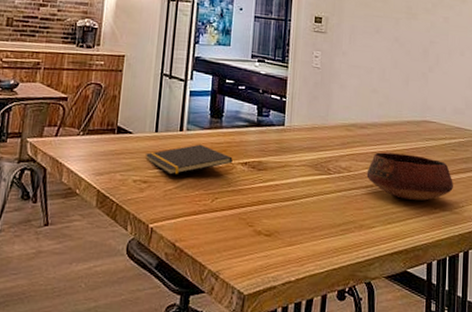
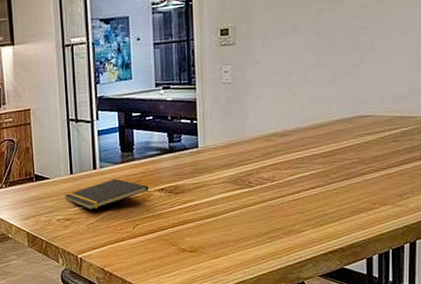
bowl: present [366,152,453,201] -> none [292,153,395,200]

